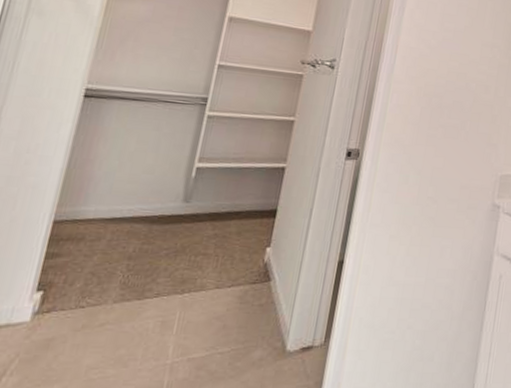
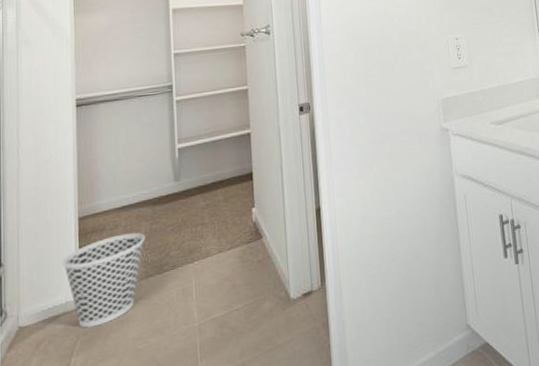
wastebasket: none [18,248,132,346] -> present [62,232,145,328]

